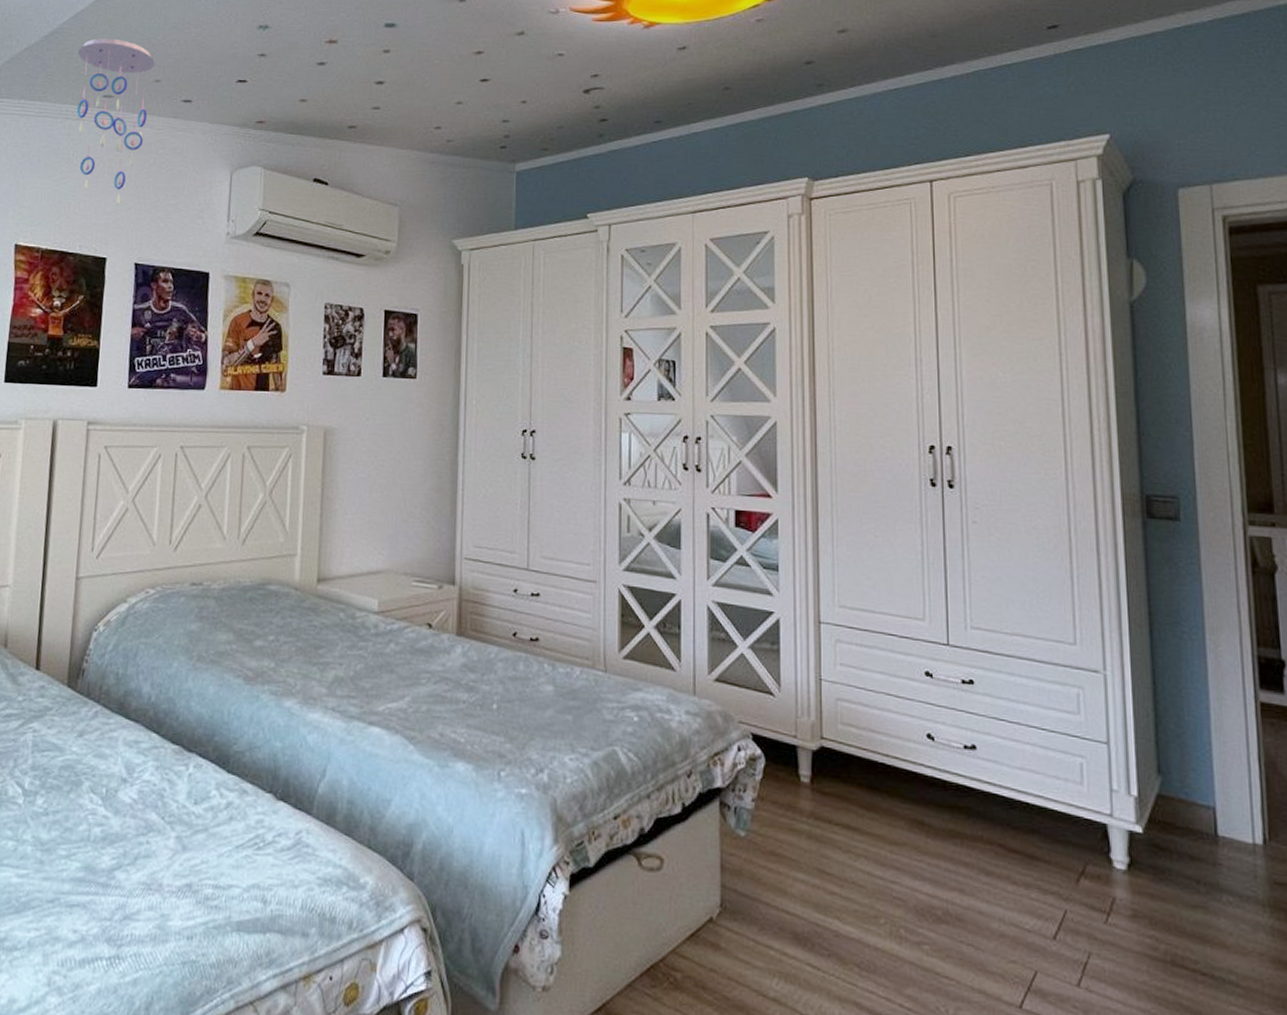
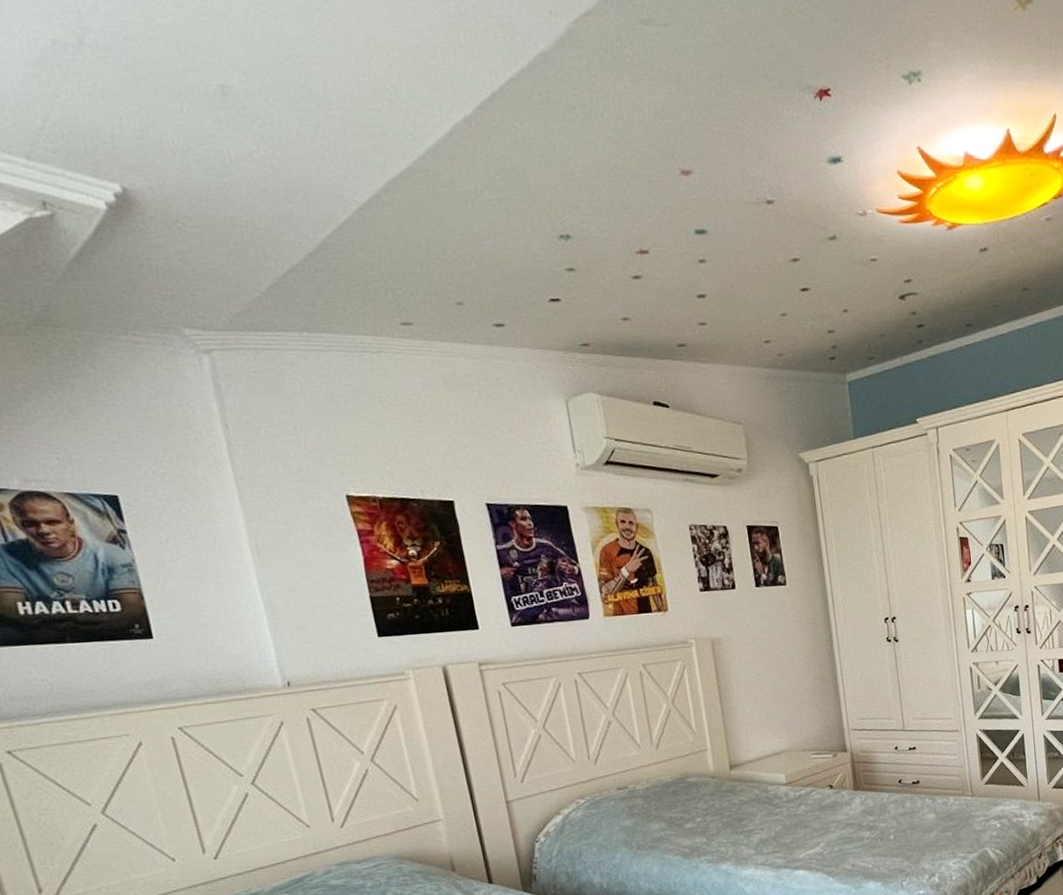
ceiling mobile: present [77,38,156,205] -> none [355,255,461,445]

